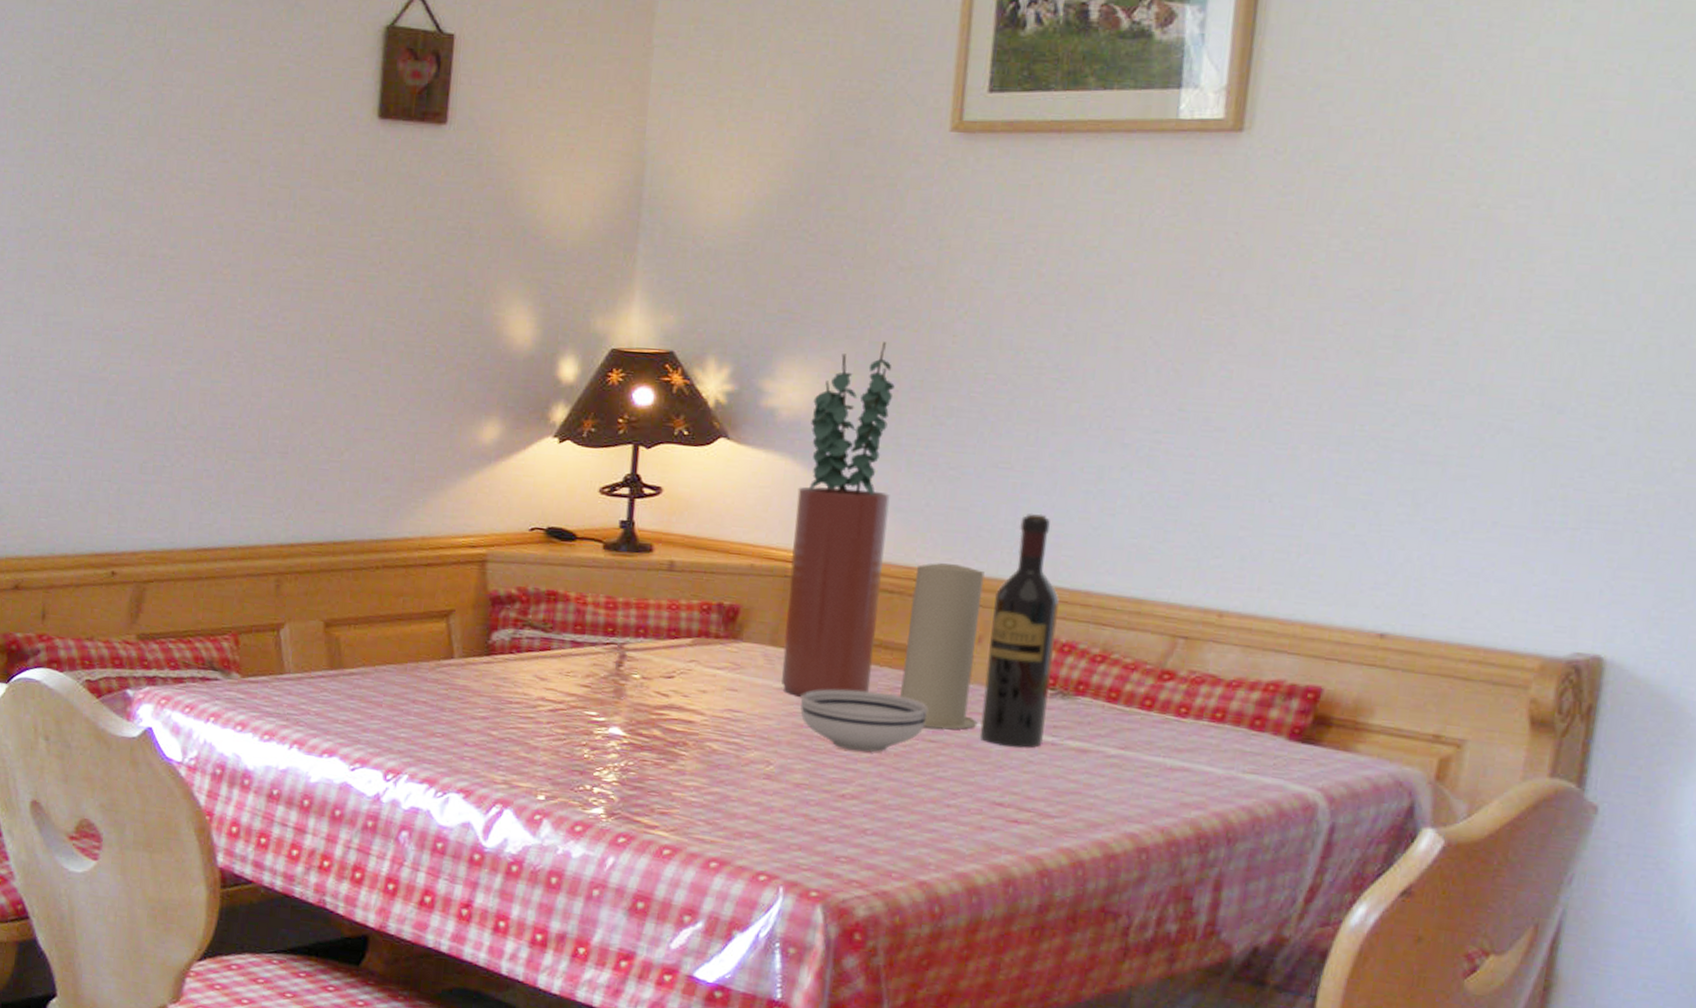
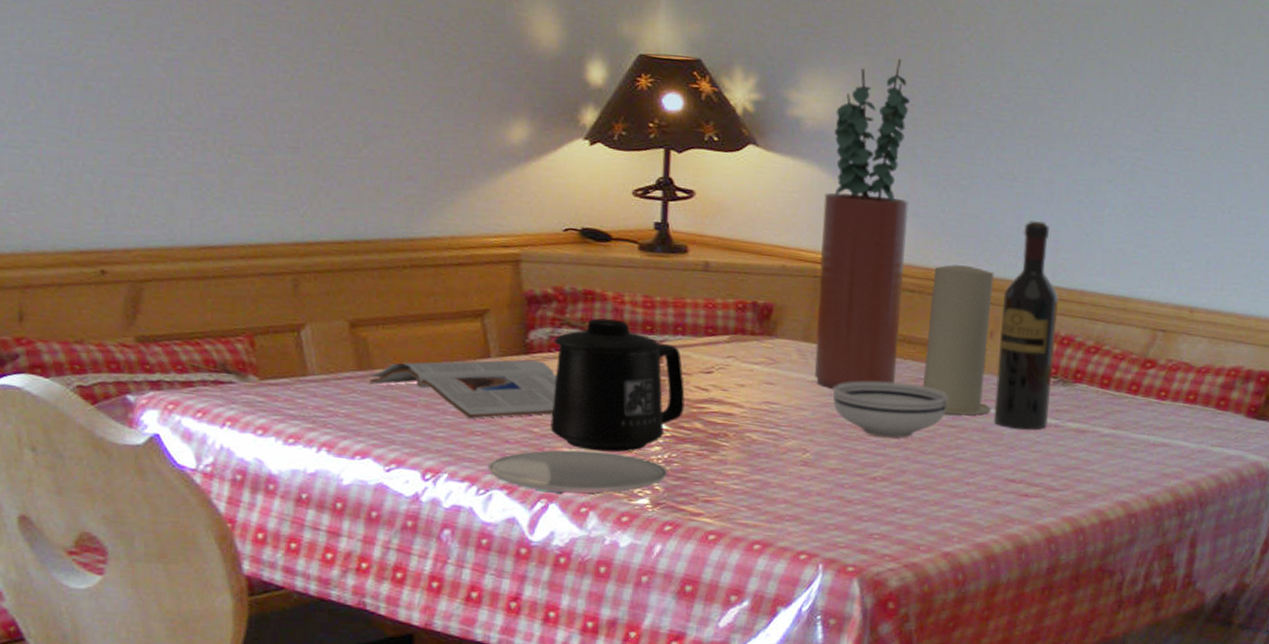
magazine: none [339,661,518,720] -> present [369,359,557,419]
plate: none [446,754,624,801] -> present [488,450,668,494]
mug: none [508,619,644,758] -> present [550,318,685,452]

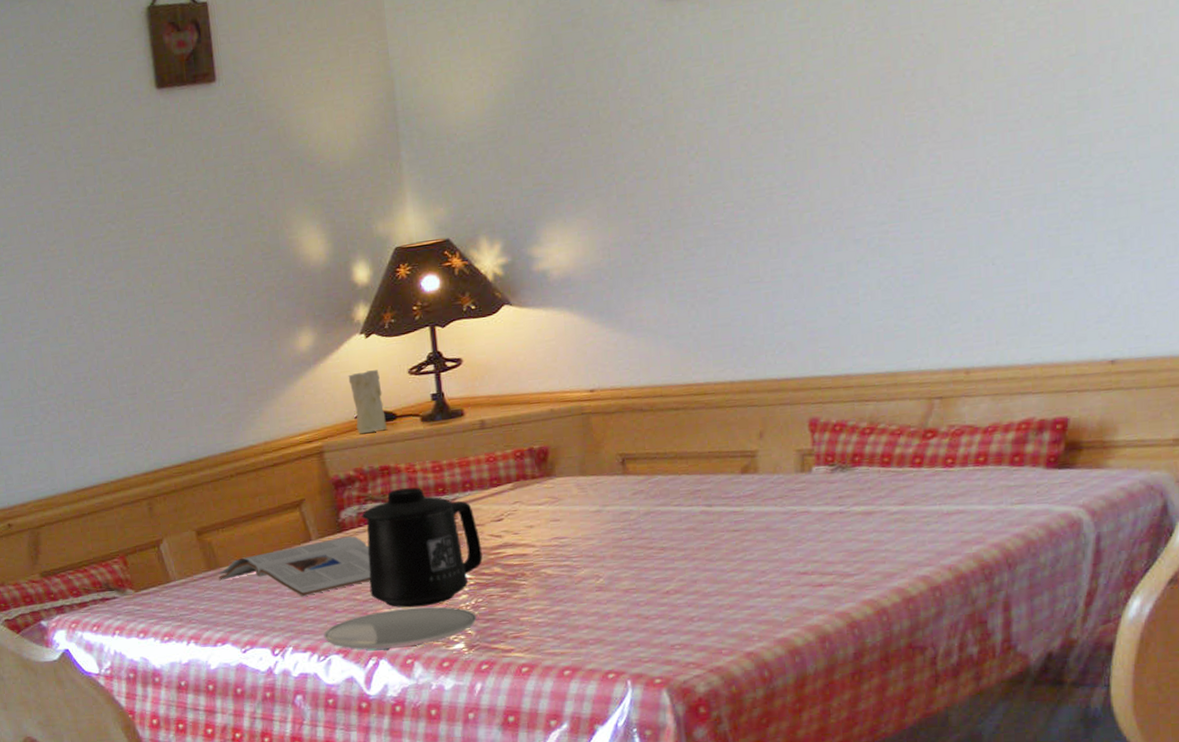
candle: none [562,181,599,251] -> present [348,370,387,434]
vase: present [814,59,910,389] -> none [578,193,674,515]
bowl: present [832,381,948,438] -> none [615,496,728,552]
candle: present [923,264,994,415] -> none [695,373,773,520]
wine bottle: present [993,220,1059,429] -> none [766,315,833,523]

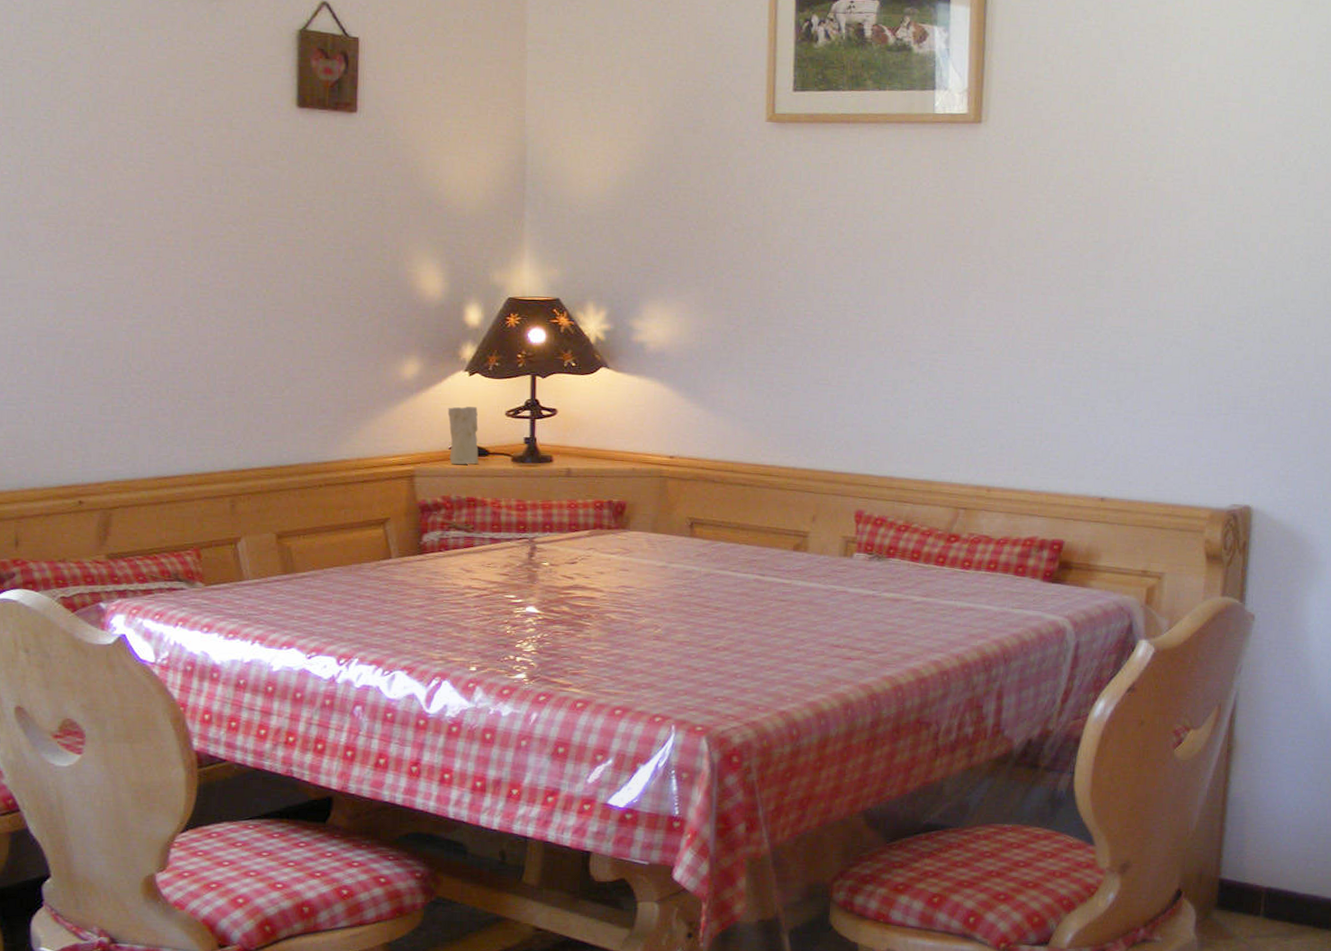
magazine: present [218,536,371,596] -> none [293,559,447,611]
plate: present [323,606,477,650] -> none [391,634,541,672]
mug: present [361,487,483,608] -> none [442,521,554,635]

